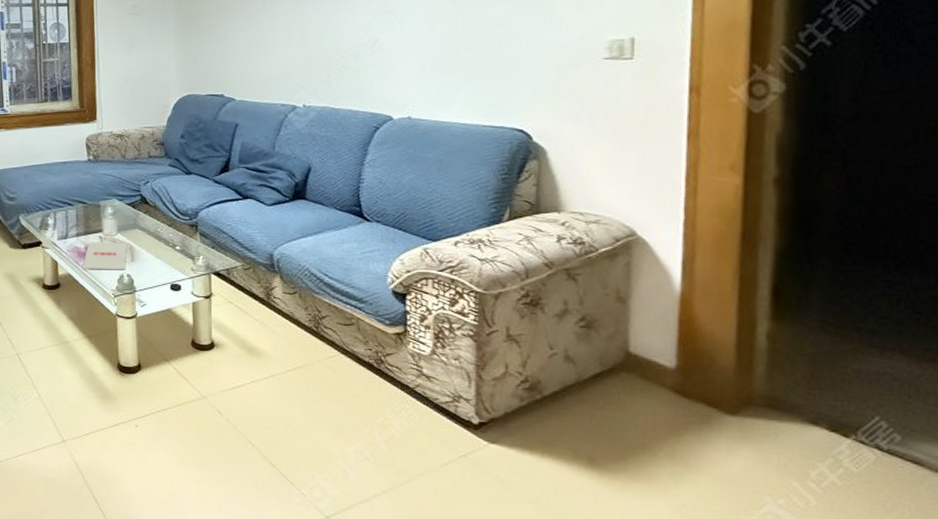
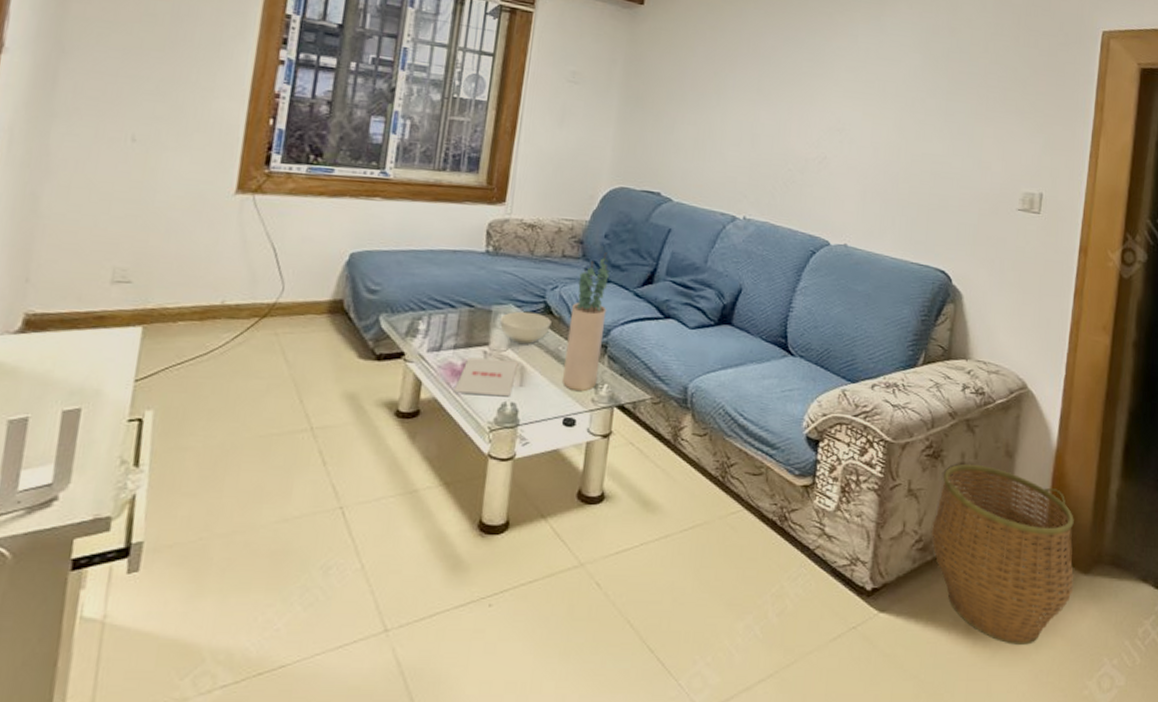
bowl: none [108,203,148,228] -> present [500,311,551,344]
vase: none [162,150,194,263] -> present [563,252,610,392]
basket: none [538,310,718,480] -> present [931,463,1074,645]

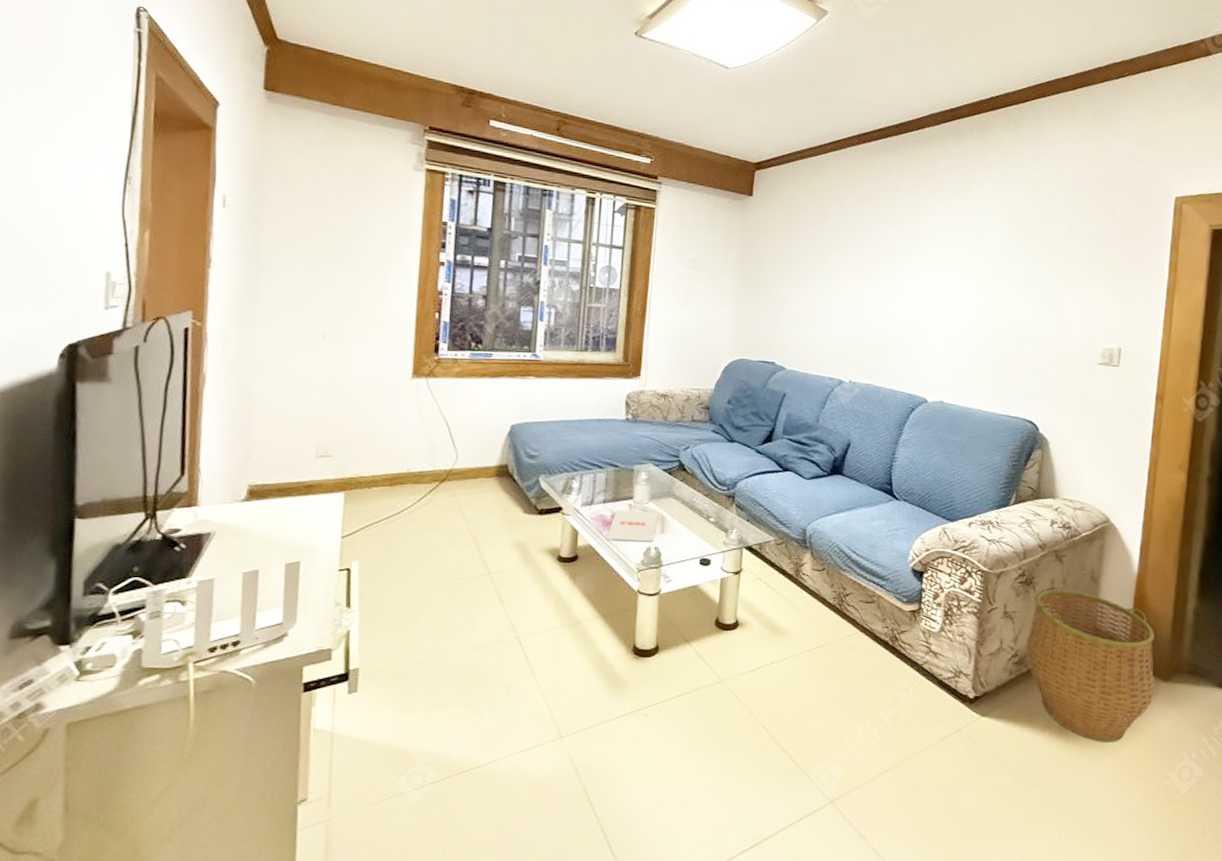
bowl: present [500,311,551,344] -> none [642,469,685,497]
vase: present [563,252,610,392] -> none [698,416,734,536]

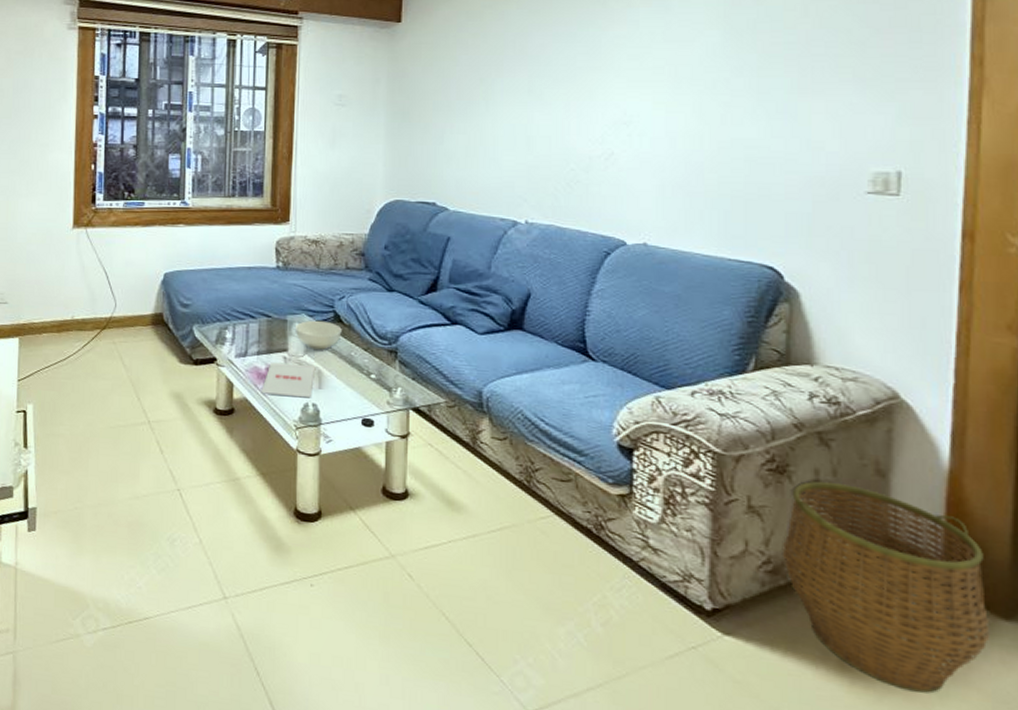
bowl: none [642,469,685,497] -> present [296,320,342,350]

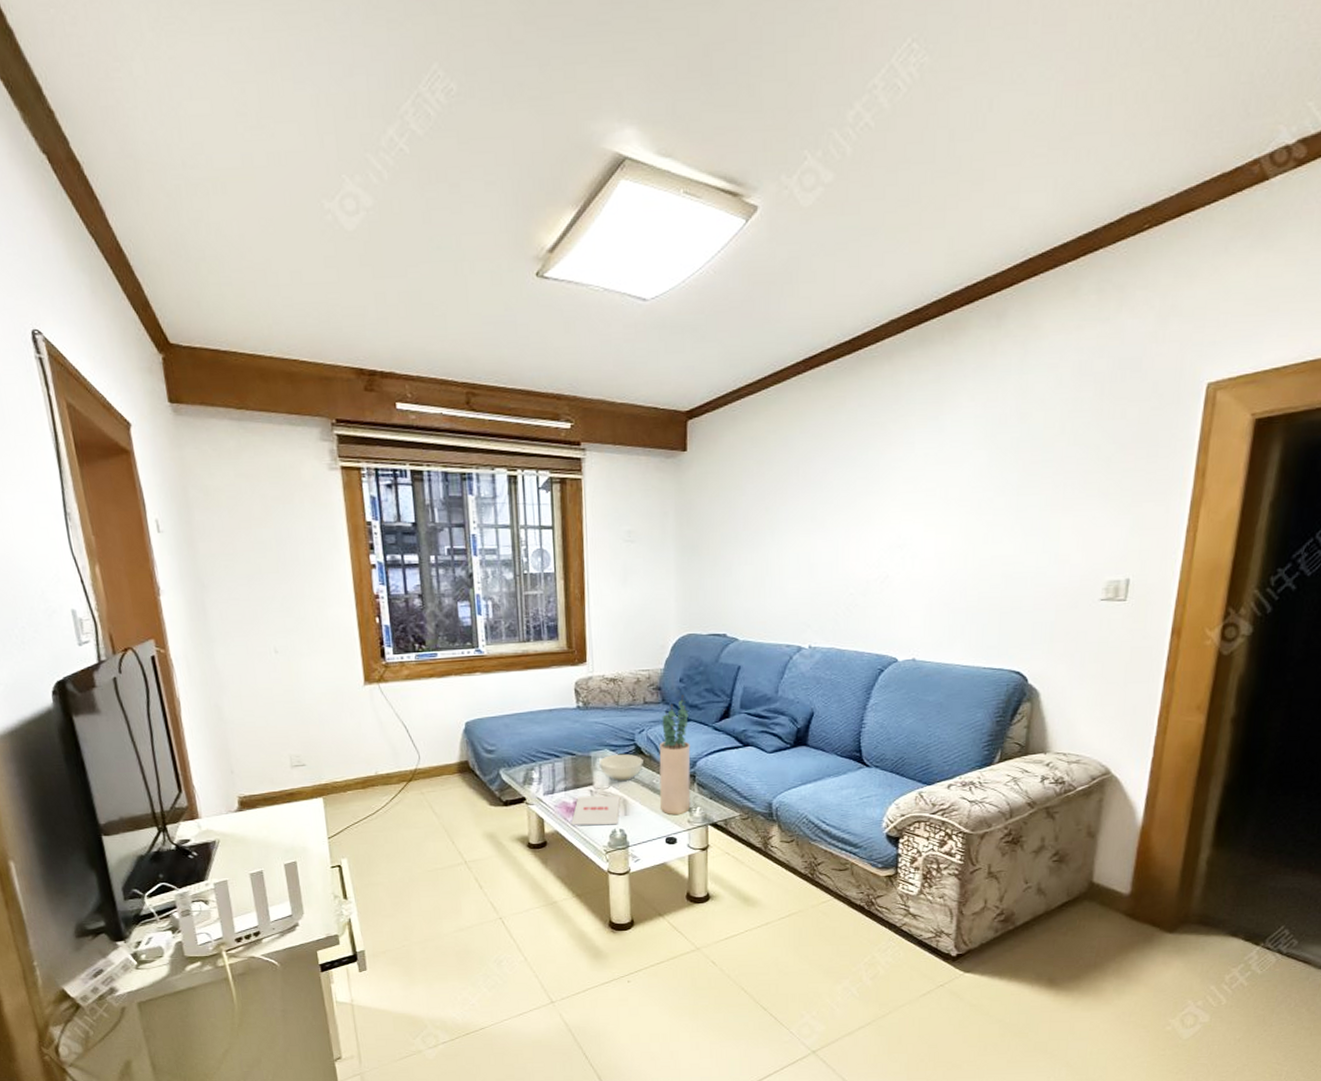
vase: none [358,263,394,395] -> present [659,695,691,816]
basket: present [783,481,991,693] -> none [1013,846,1160,993]

